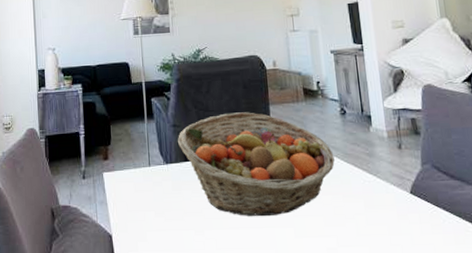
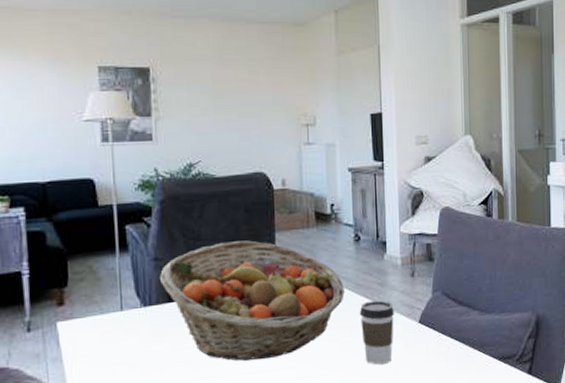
coffee cup: none [349,169,386,231] -> present [359,300,394,365]

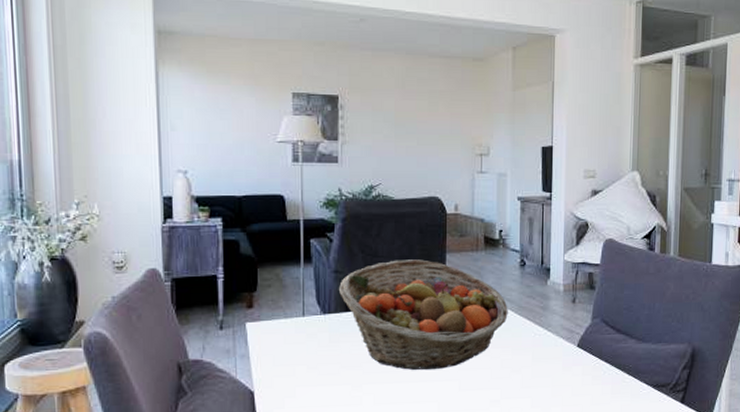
coffee cup: present [359,300,394,365] -> none [521,323,554,383]

